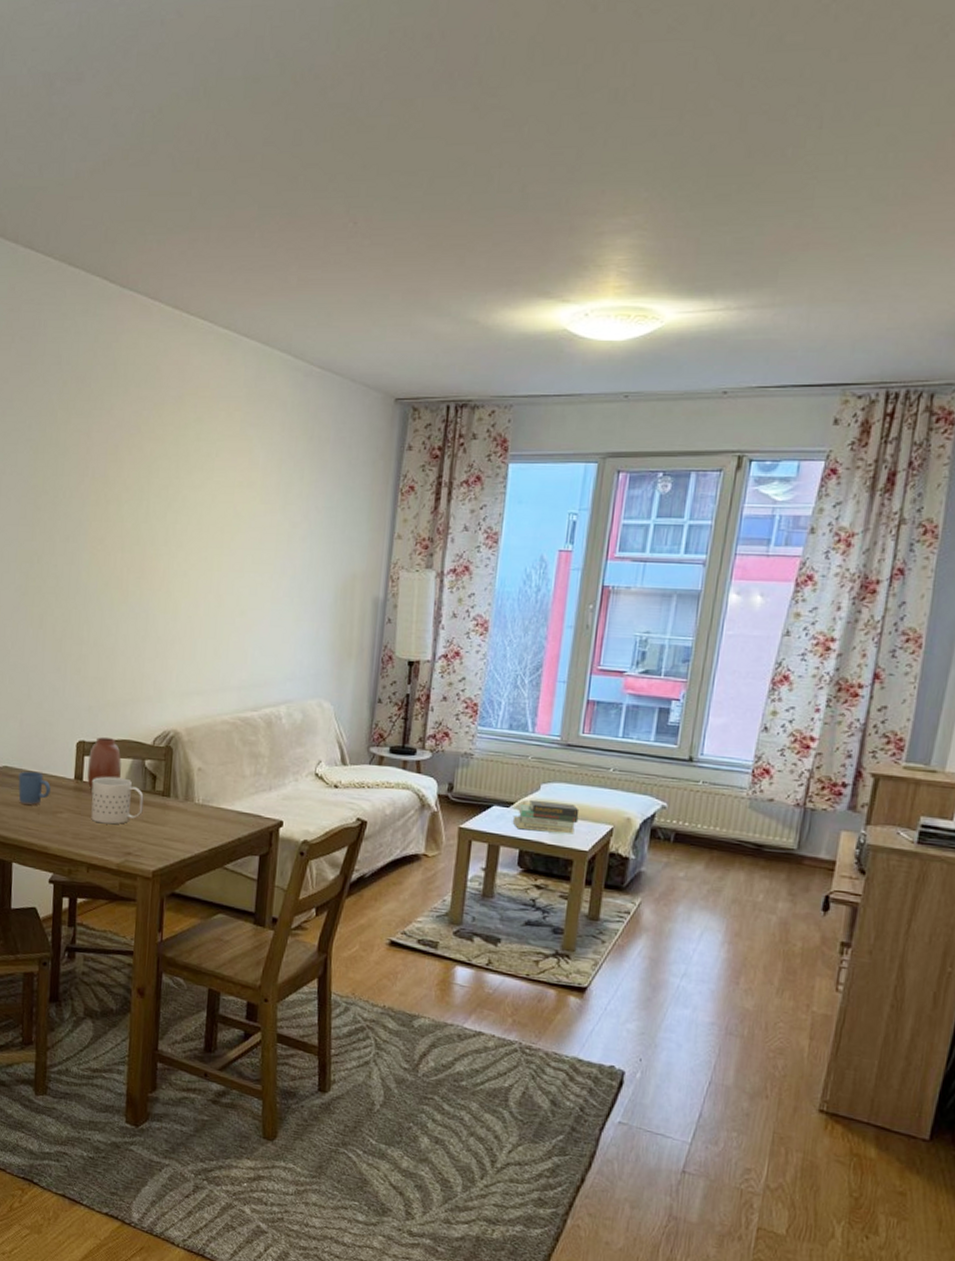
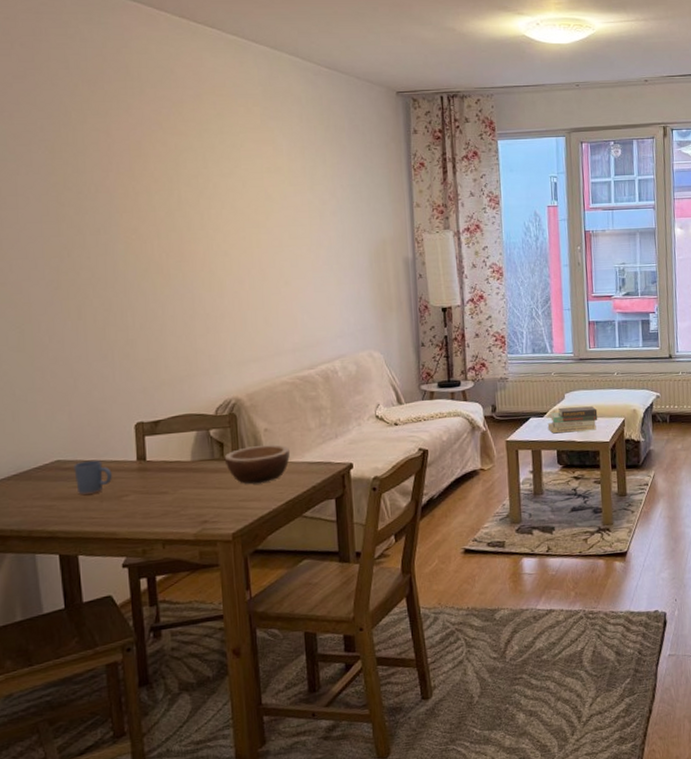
vase: present [87,737,122,790] -> none [150,415,187,468]
mug: present [90,776,144,825] -> none [157,450,214,499]
bowl: none [155,784,220,824] -> present [224,444,290,484]

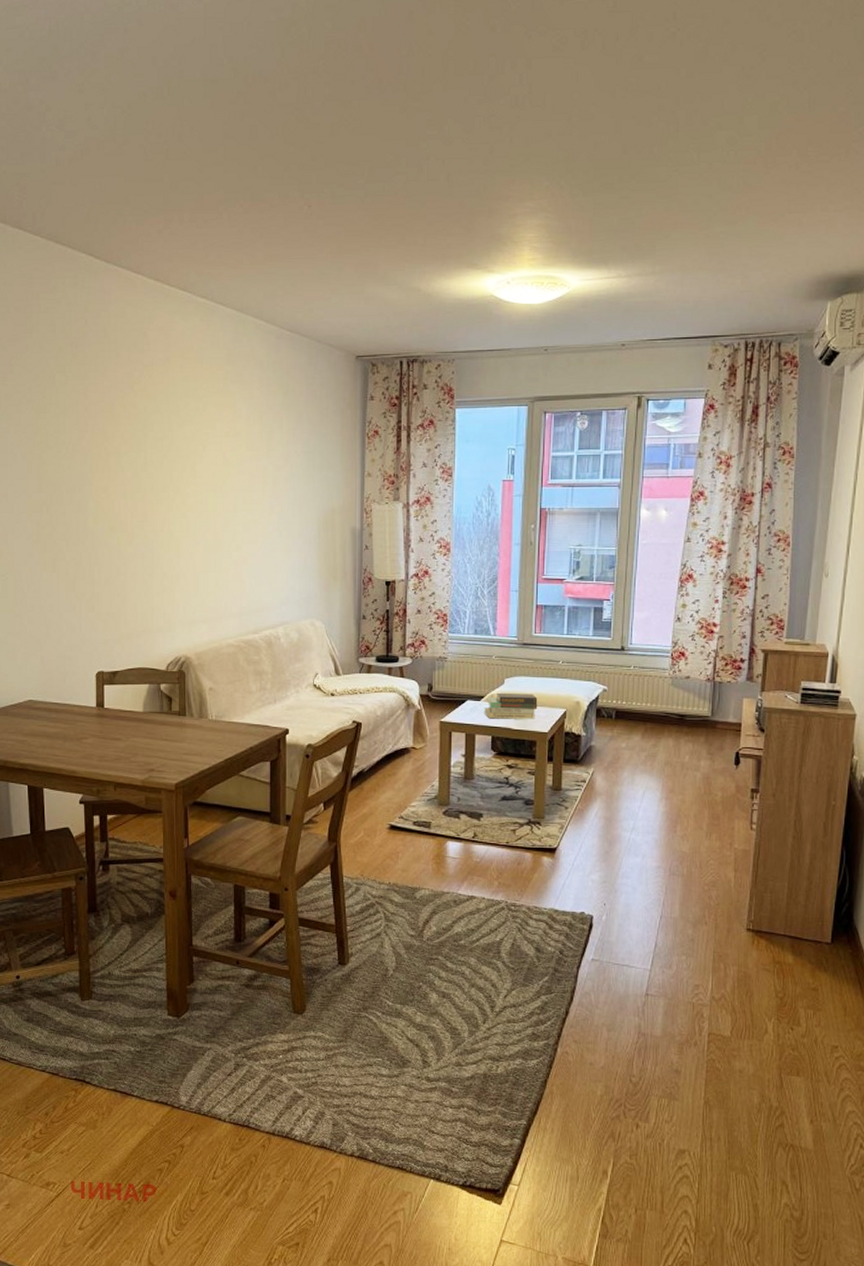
mug: present [73,459,112,495] -> none [43,702,74,733]
bowl: present [224,444,290,484] -> none [172,704,231,739]

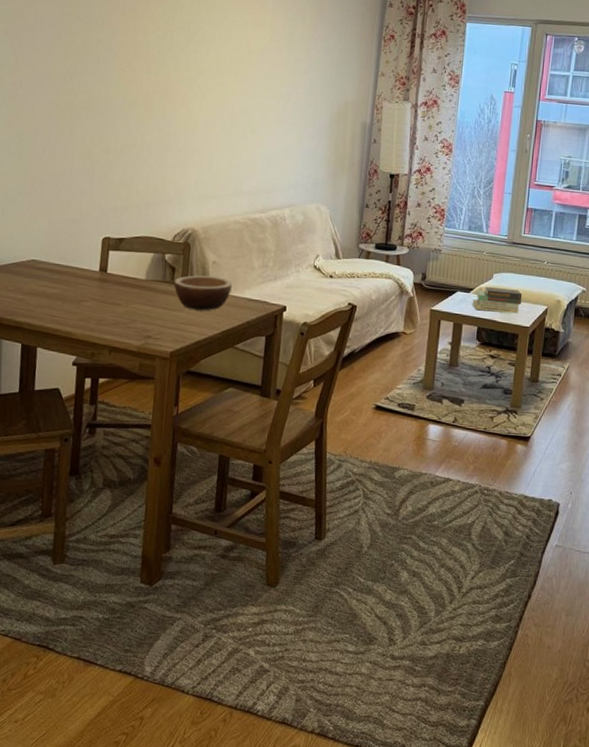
bowl: none [172,704,231,739] -> present [173,275,232,310]

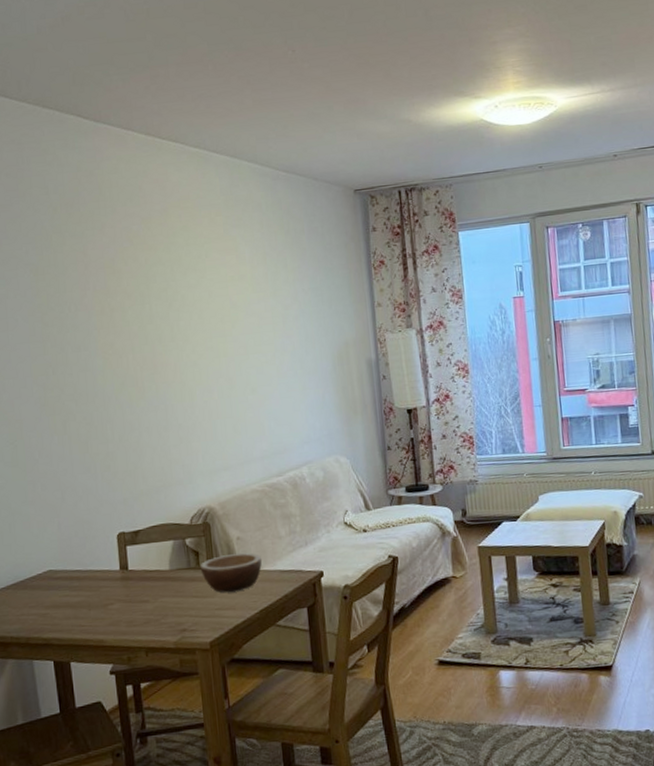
books: present [472,286,523,314] -> none [521,508,576,539]

